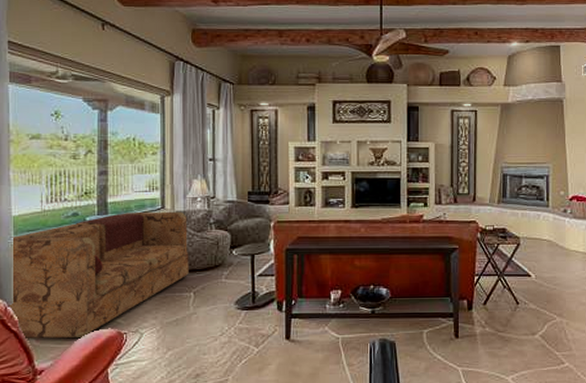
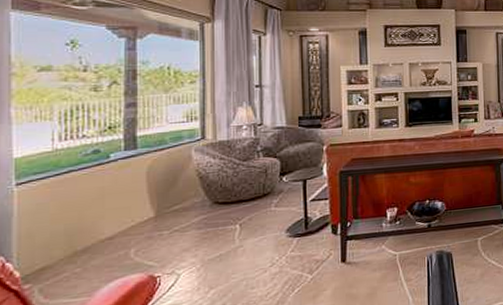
loveseat: present [9,212,189,340] -> none [8,142,234,298]

